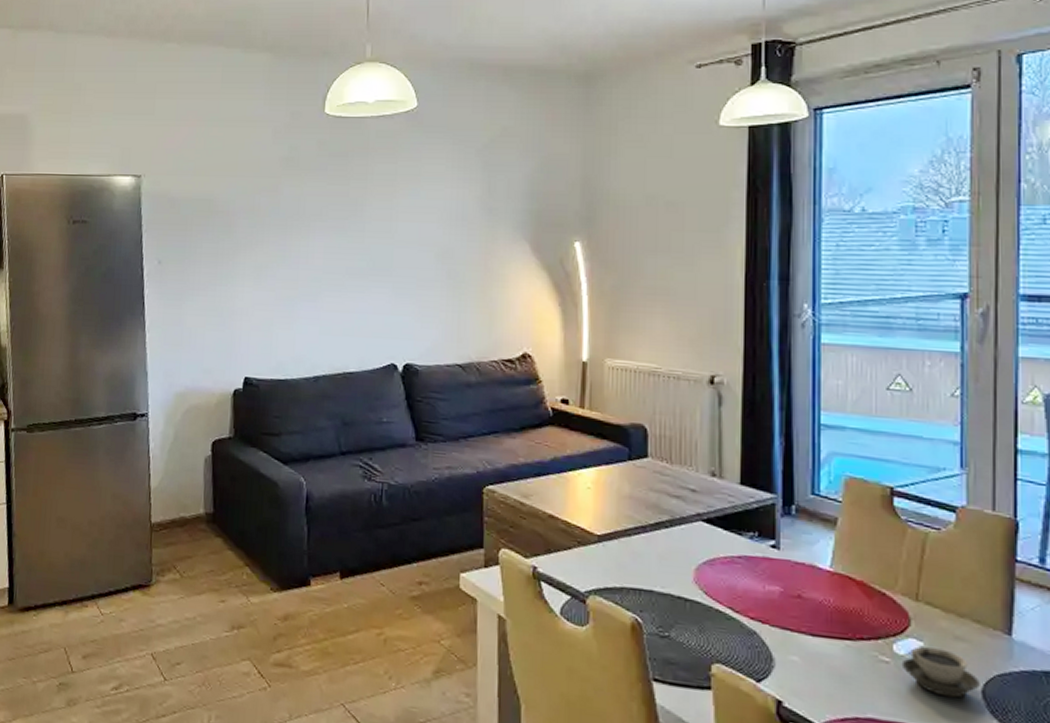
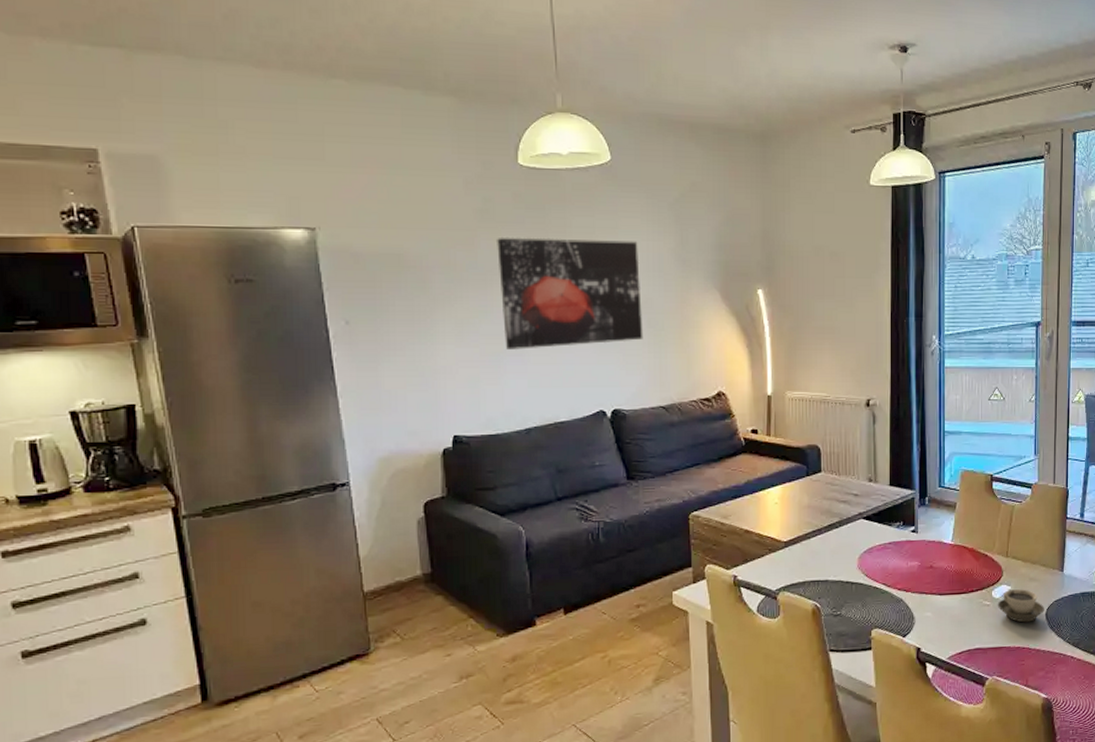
wall art: none [299,185,442,296] -> present [497,238,643,349]

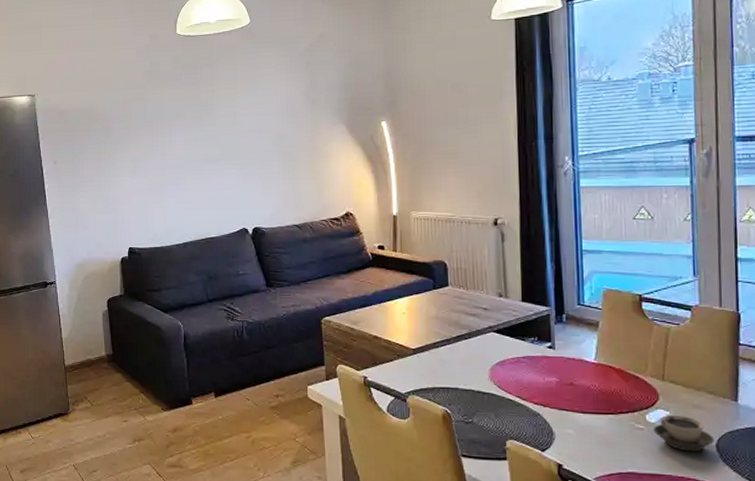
wall art: present [497,238,643,349] -> none [161,87,279,180]

